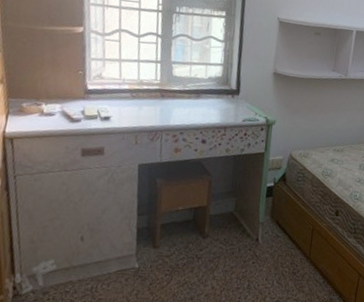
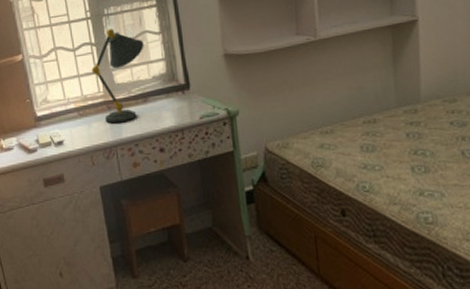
desk lamp: none [152,26,208,111] -> present [91,29,144,123]

